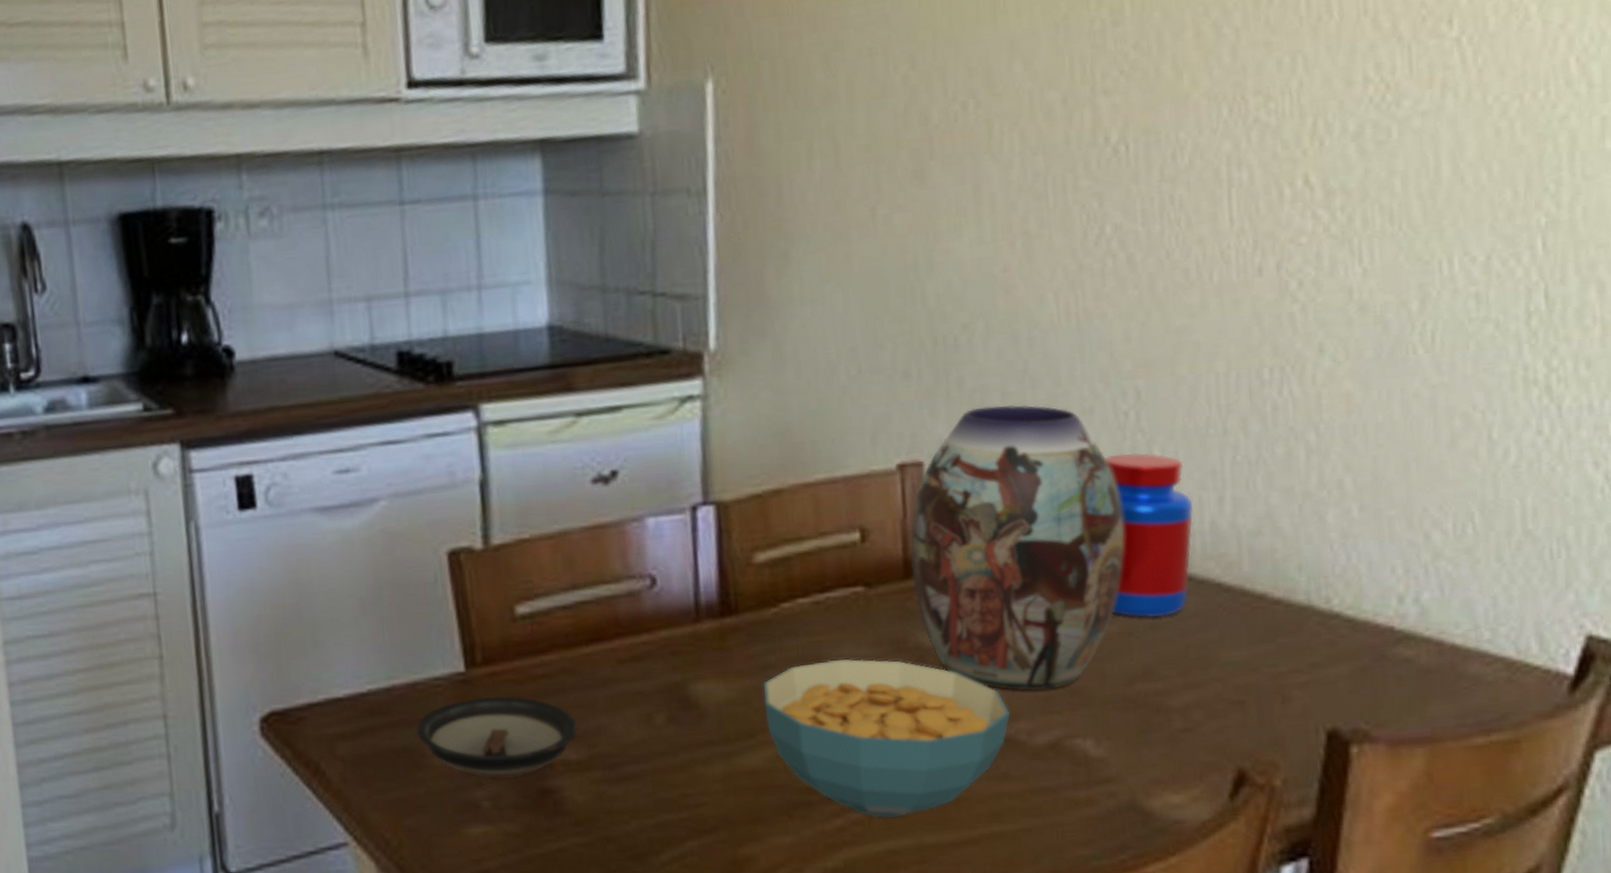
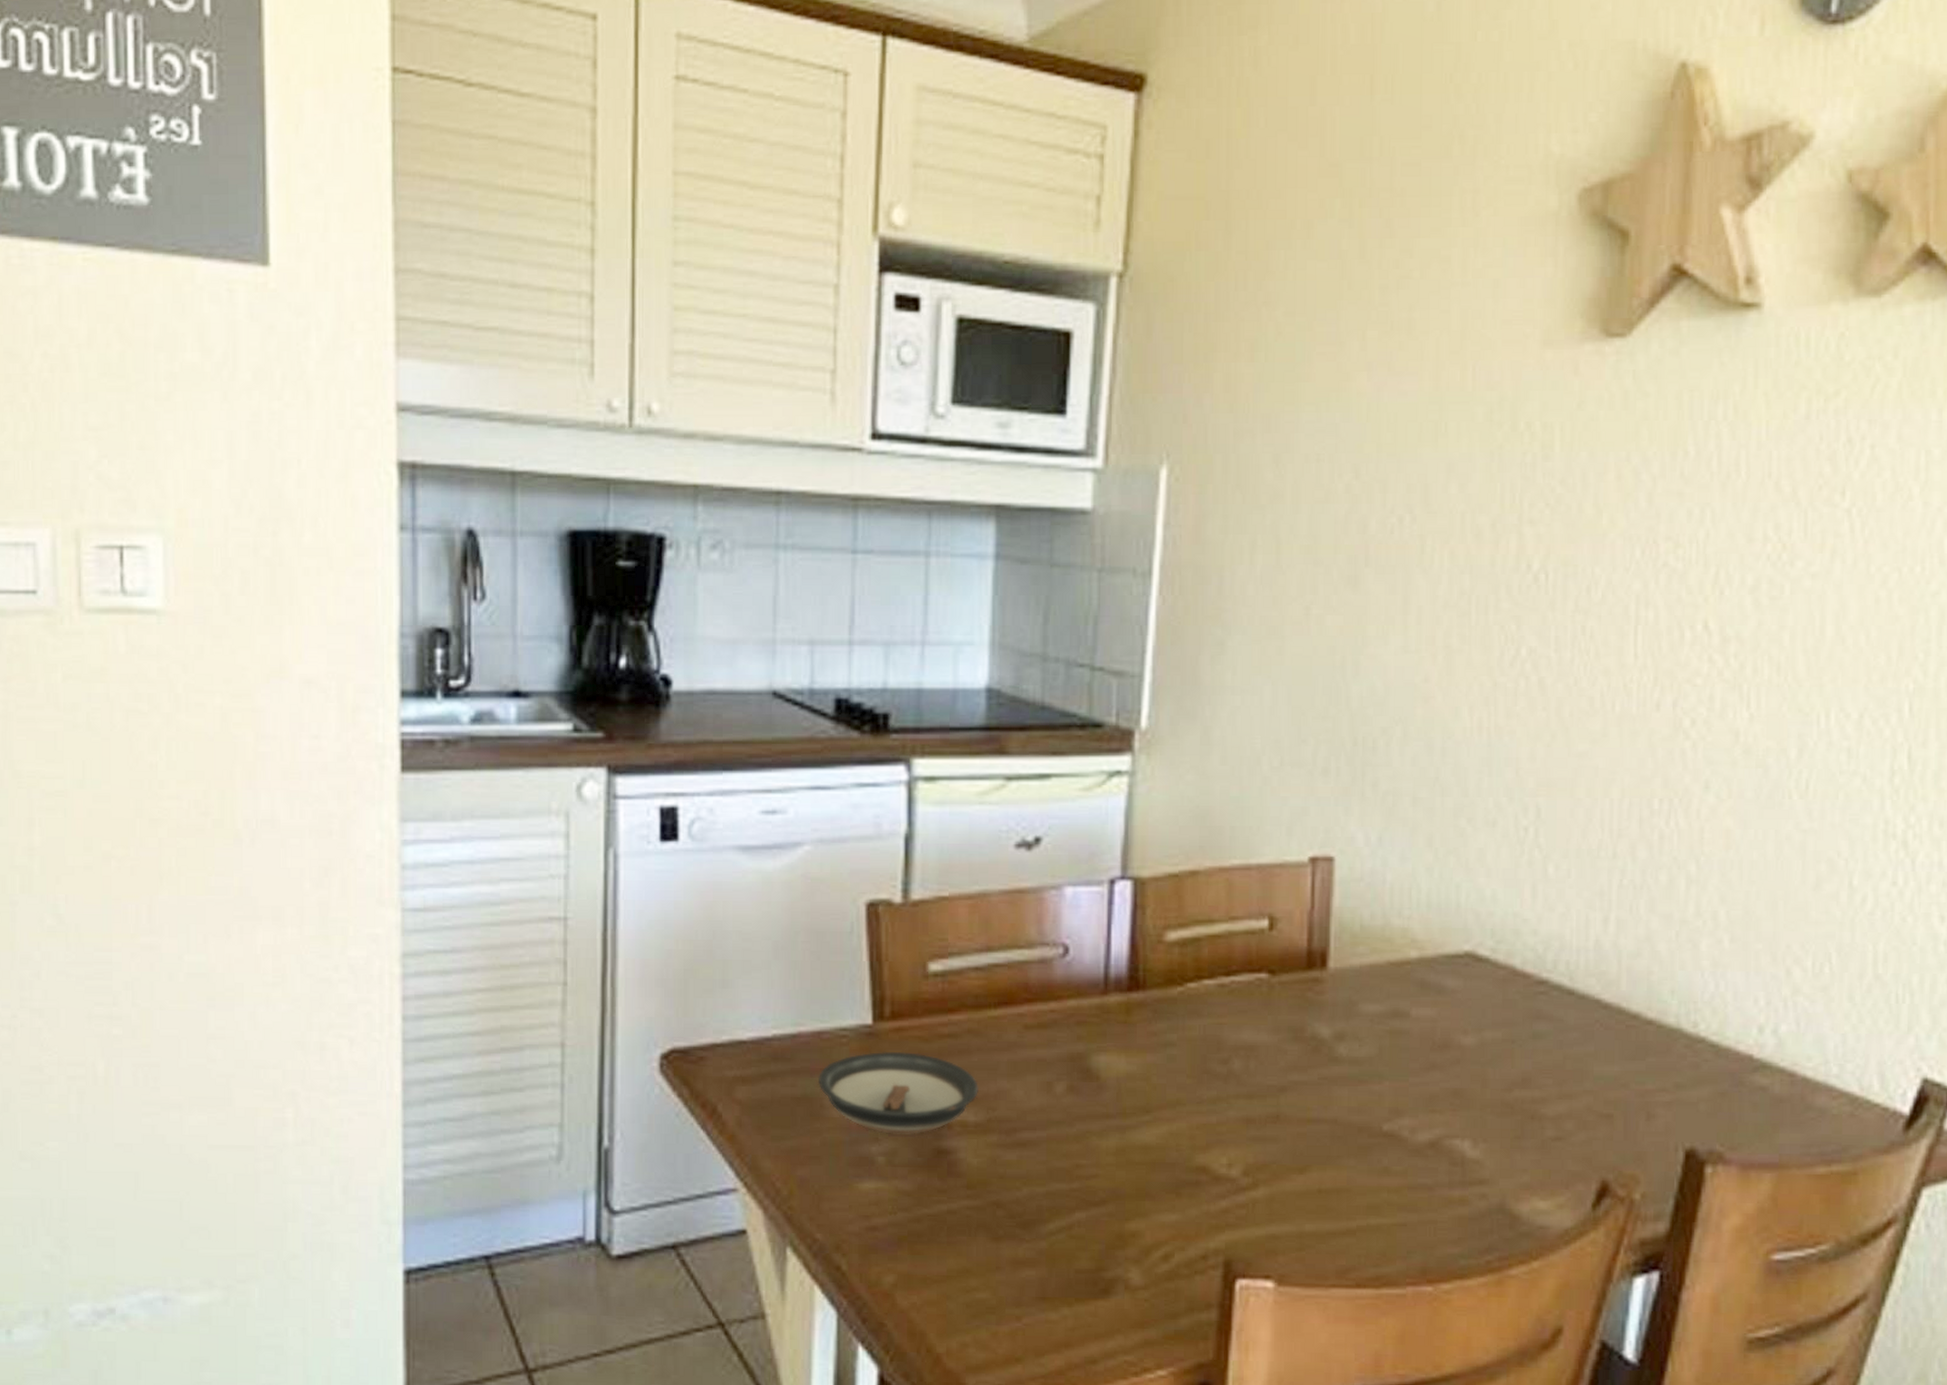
cereal bowl: present [763,659,1010,819] -> none [1162,1042,1395,1204]
vase: present [911,404,1124,691] -> none [1315,809,1516,1089]
jar: present [1104,452,1194,618] -> none [1498,867,1581,1028]

